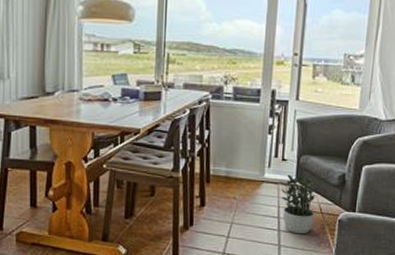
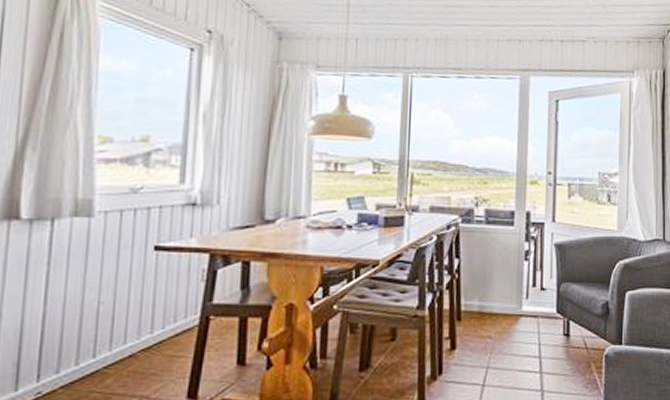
potted plant: present [279,175,320,234] -> none [538,306,583,376]

